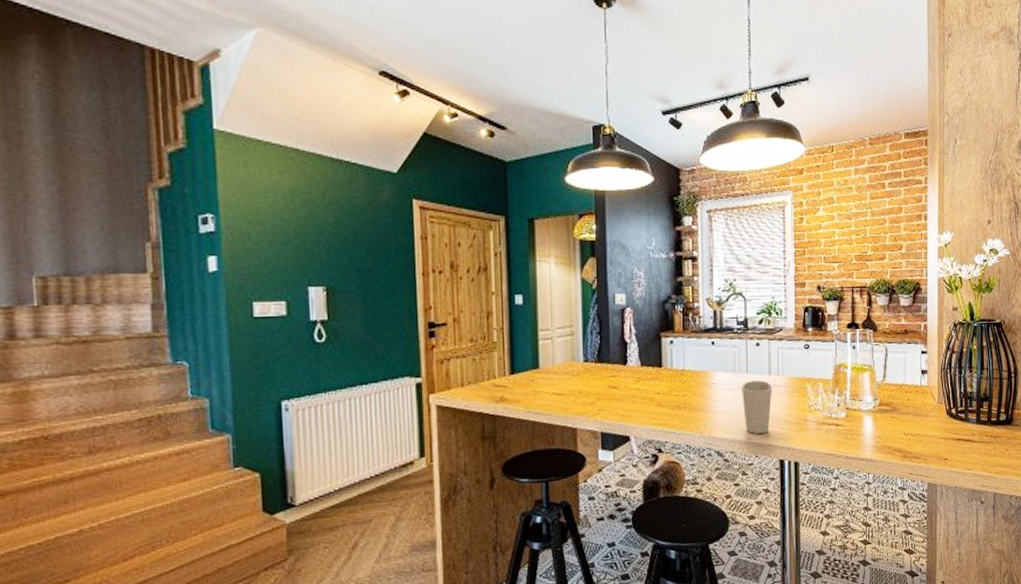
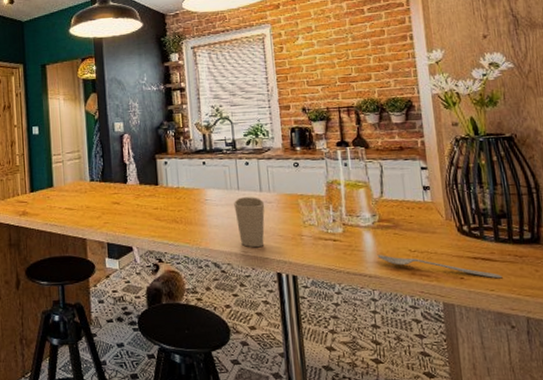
spoon: none [875,438,979,459] -> present [377,255,503,279]

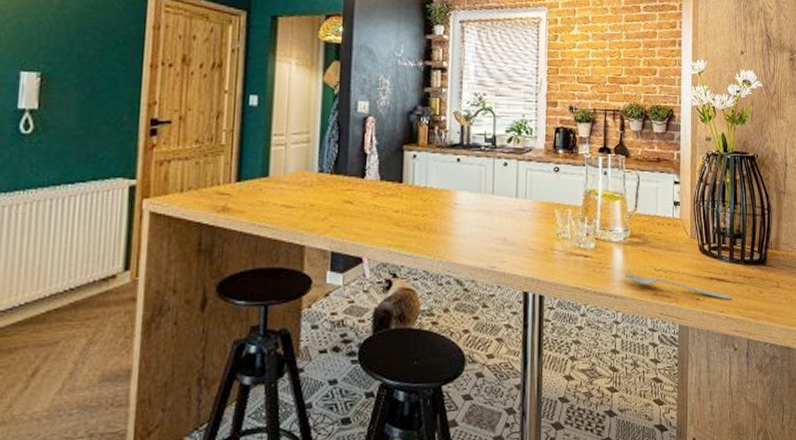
cup: present [234,197,265,248] -> none [486,203,519,263]

